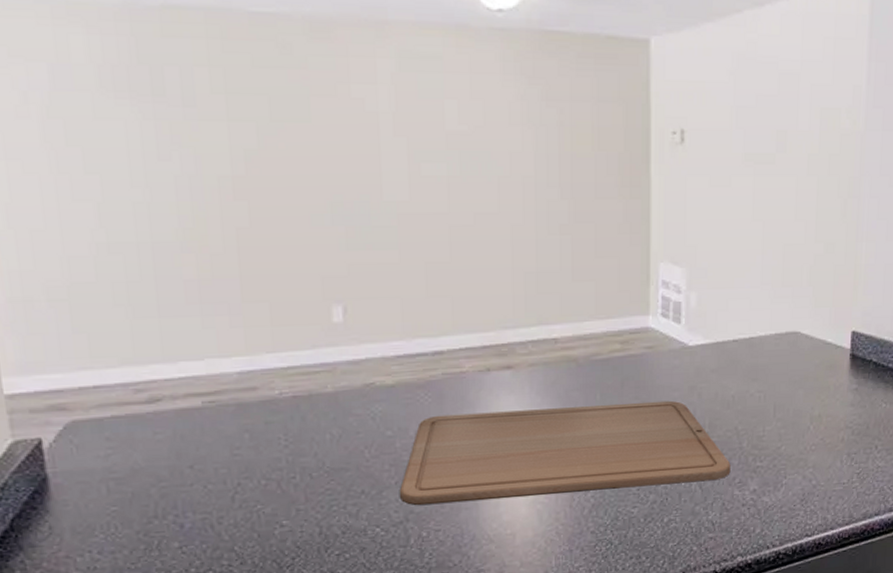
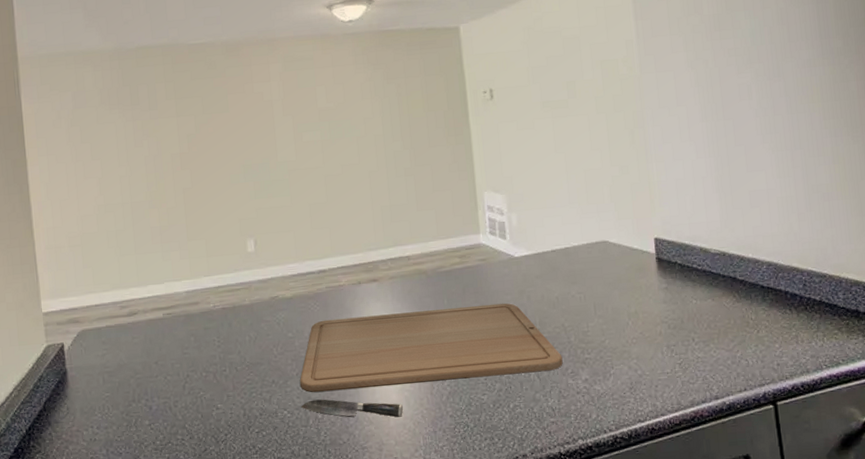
kitchen knife: none [399,513,533,536] -> present [300,399,403,418]

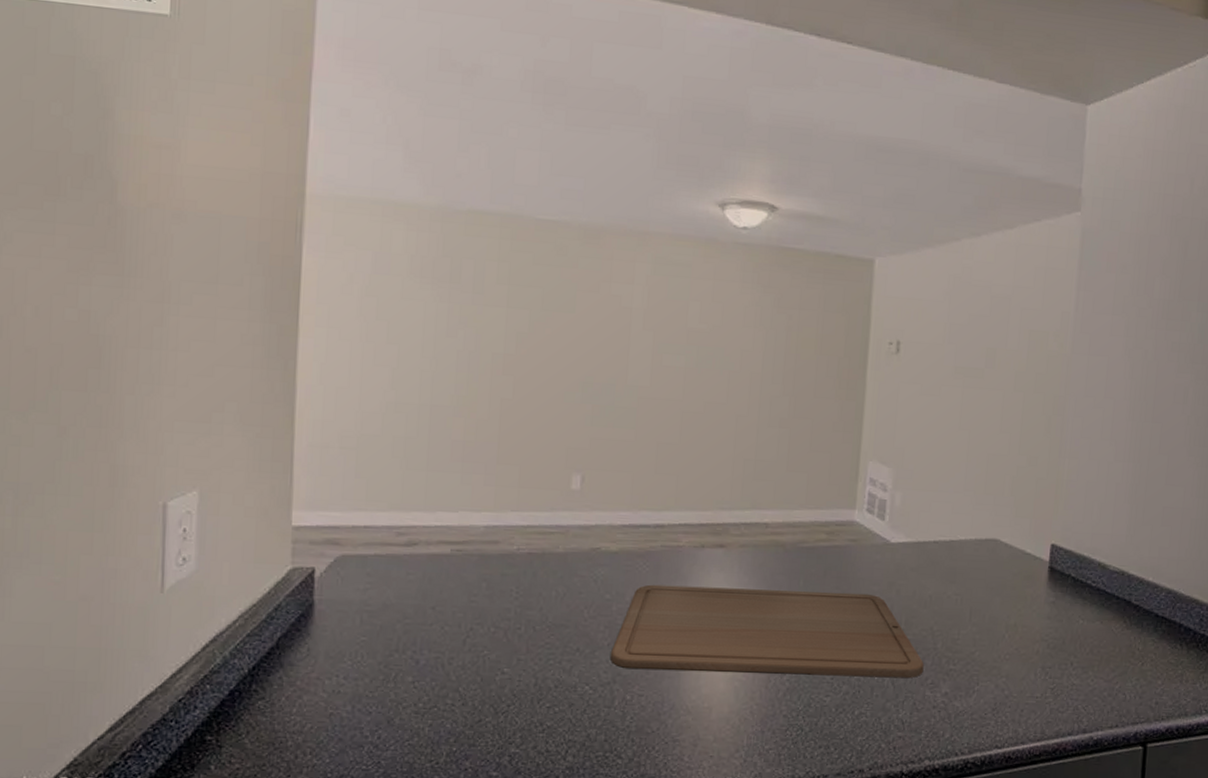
kitchen knife: present [300,399,403,418] -> none [606,677,730,710]

